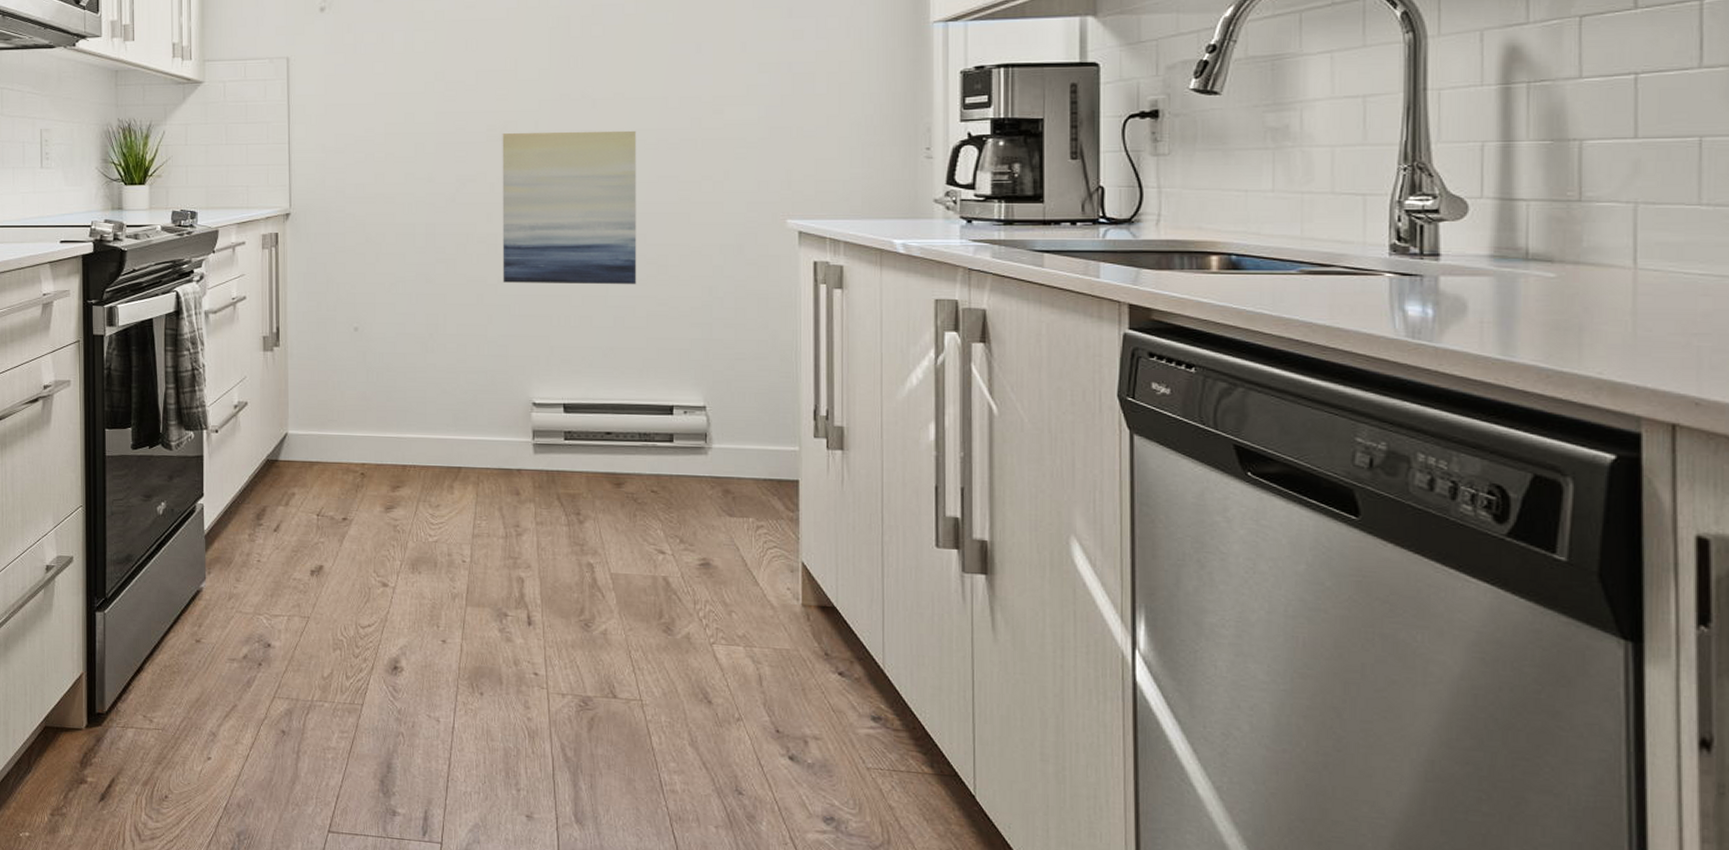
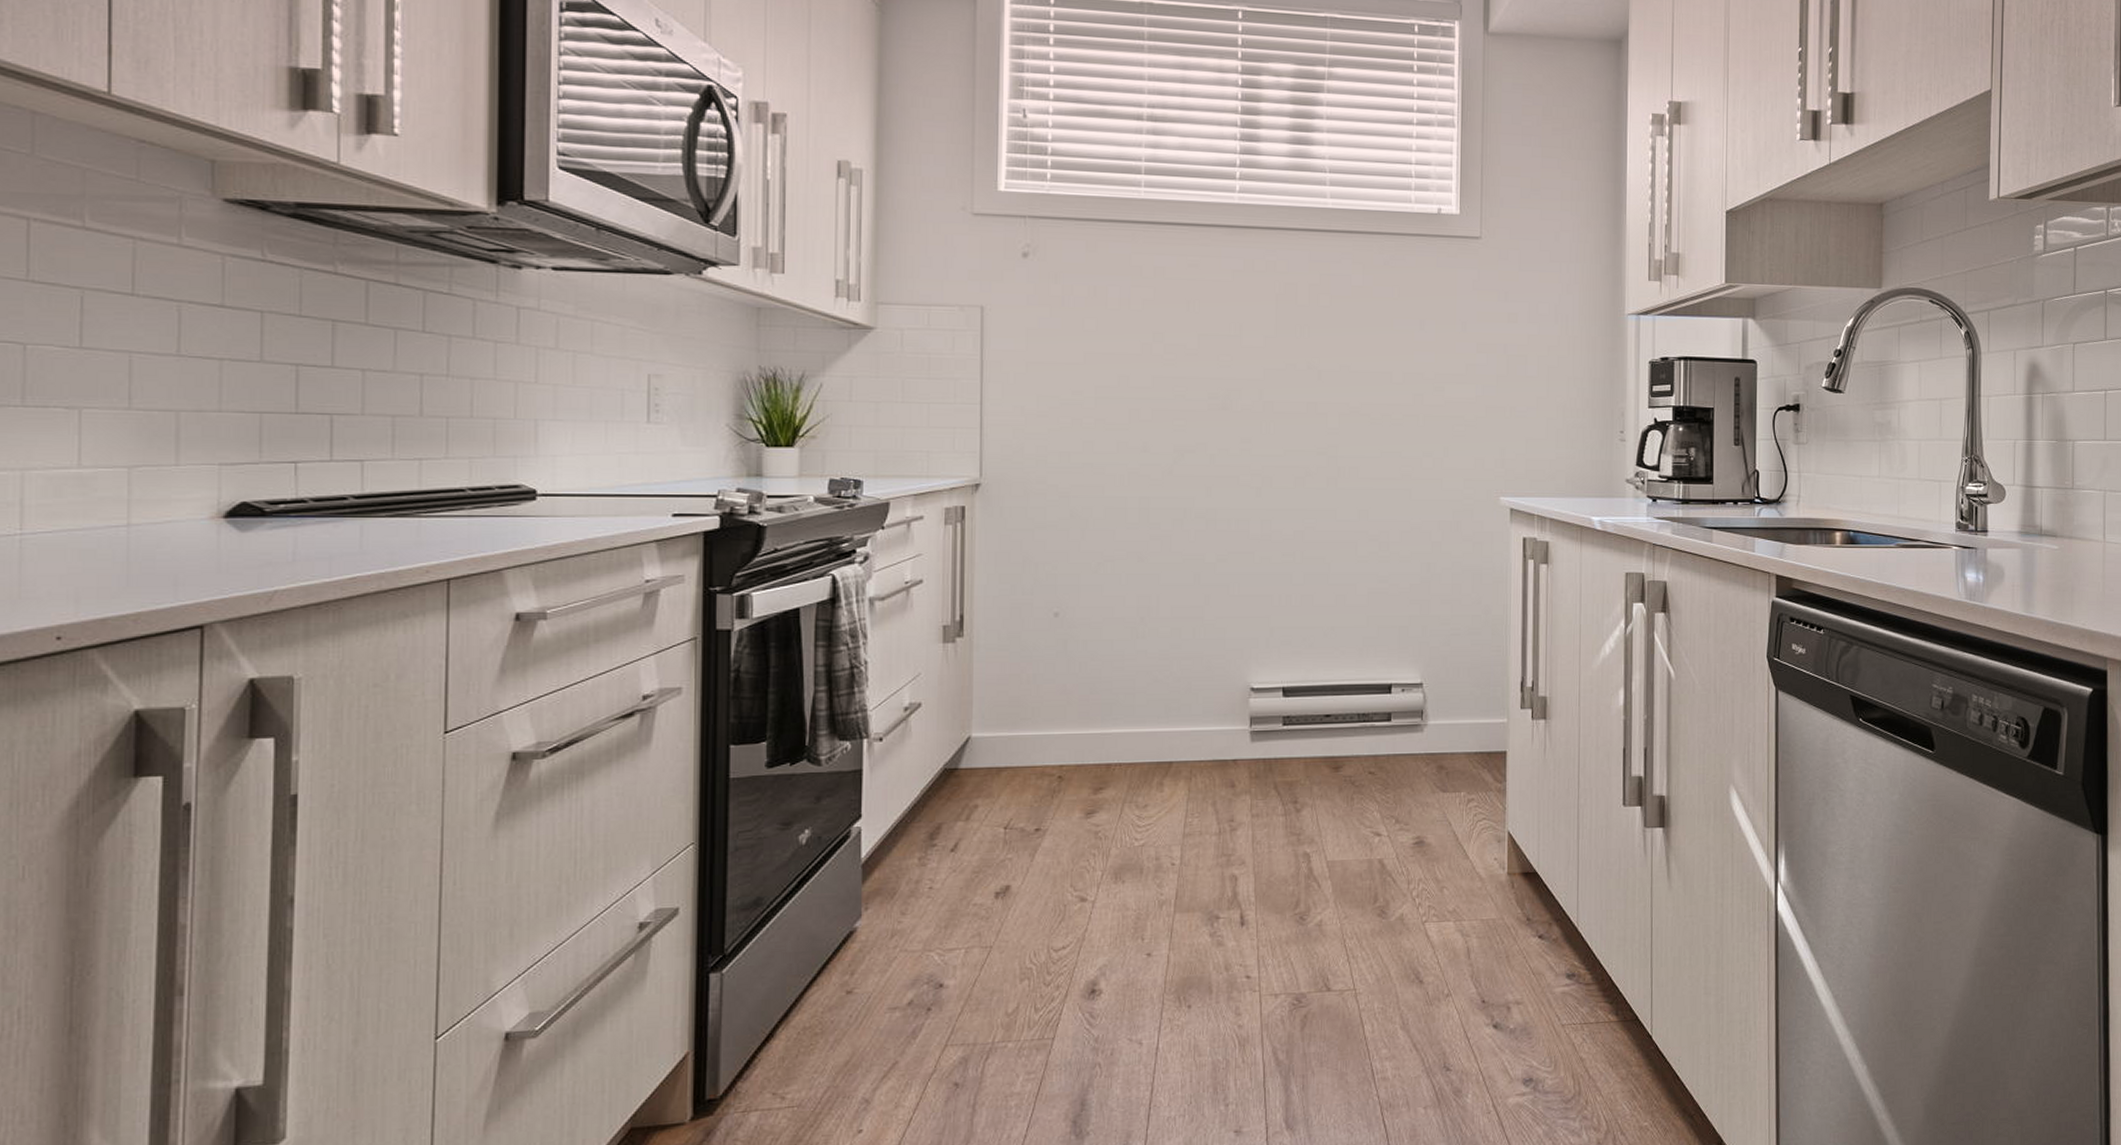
wall art: present [502,130,637,285] -> none [1222,401,1361,562]

